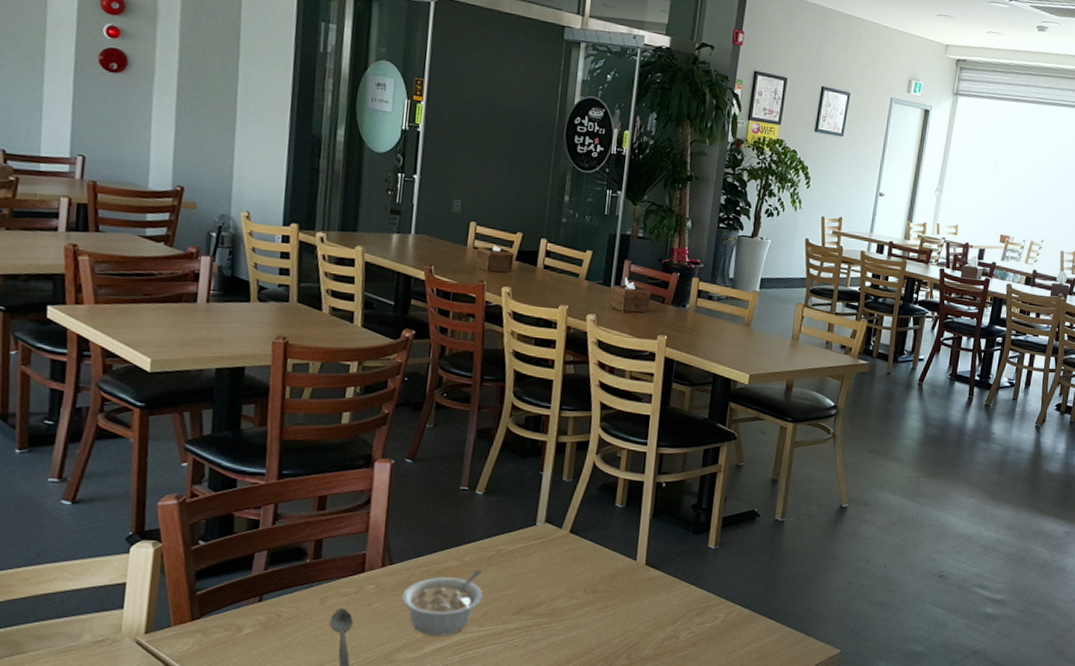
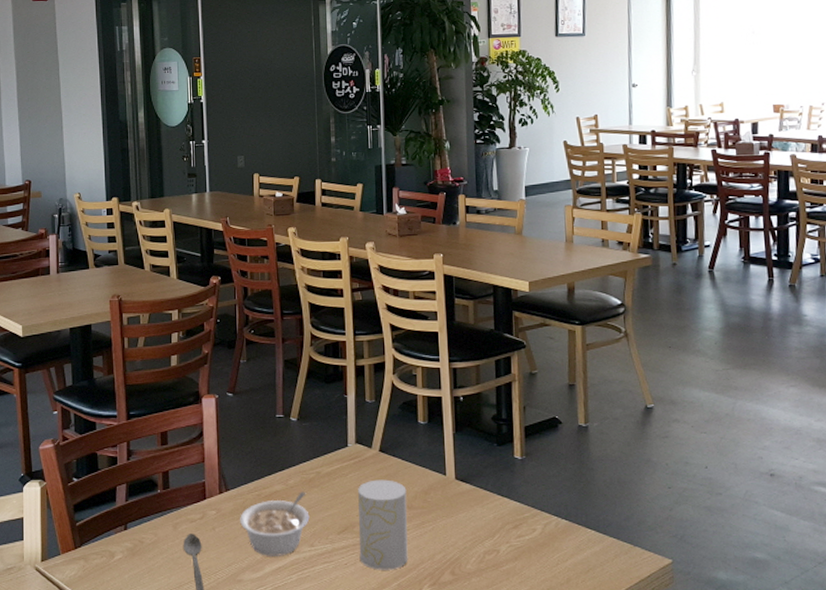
cup: none [532,561,593,653] -> present [358,479,408,570]

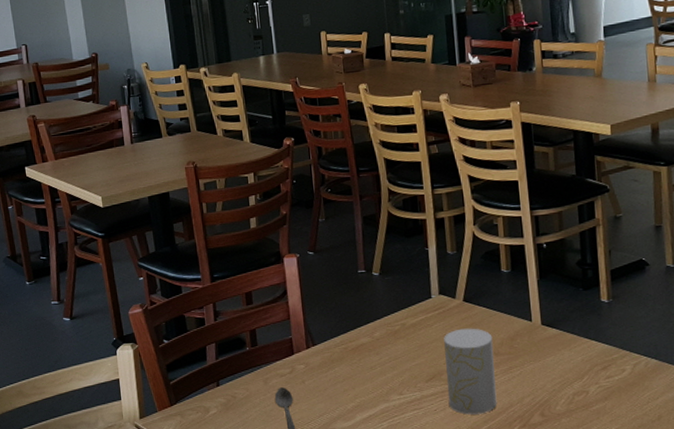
legume: present [240,491,310,557] -> none [328,343,397,407]

